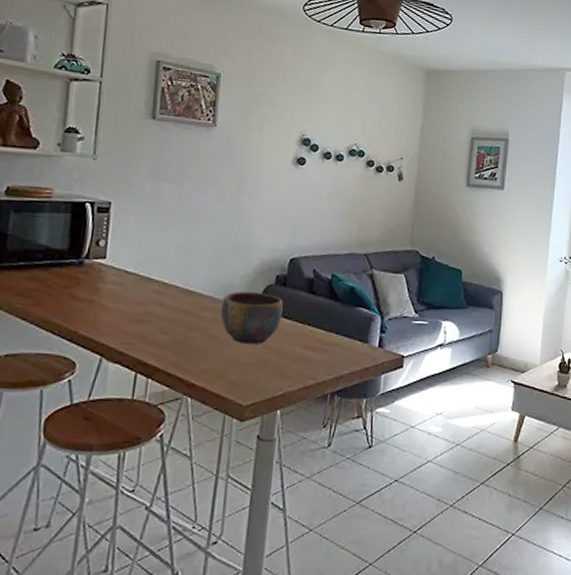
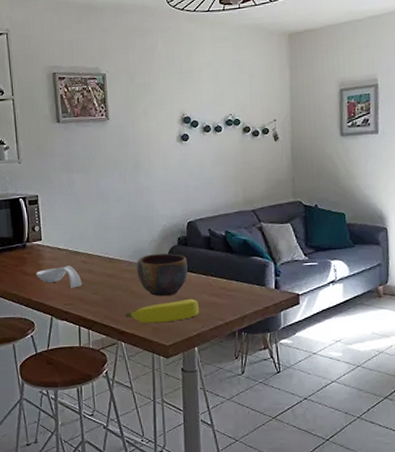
spoon rest: none [89,294,150,324] -> present [35,266,82,288]
fruit: none [197,349,290,377] -> present [125,298,200,323]

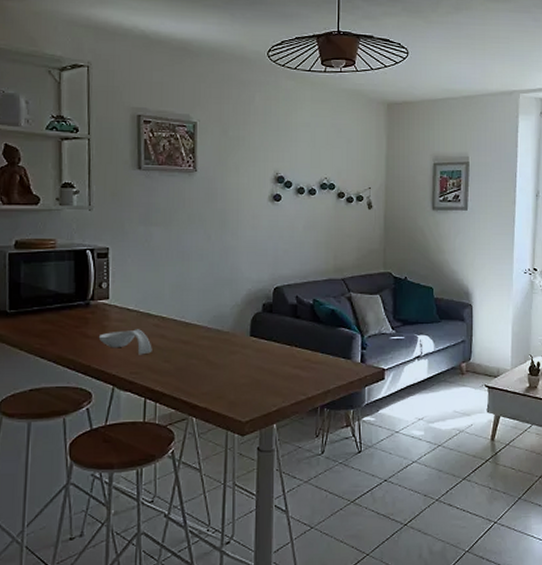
fruit: present [125,298,200,323] -> none [198,370,281,397]
bowl: present [136,253,188,297] -> none [216,320,271,368]

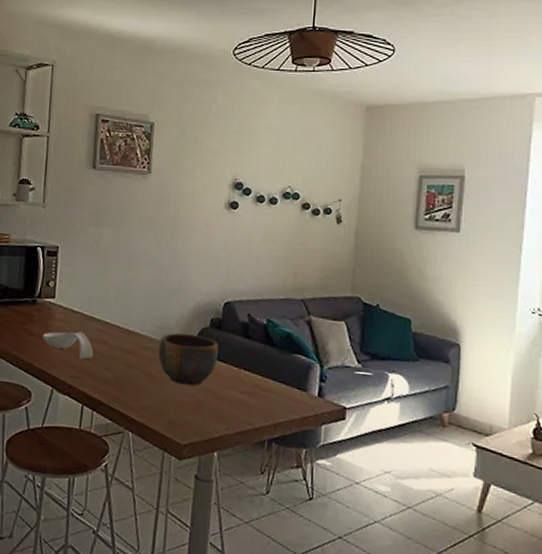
bowl: none [216,320,271,368] -> present [158,333,218,386]

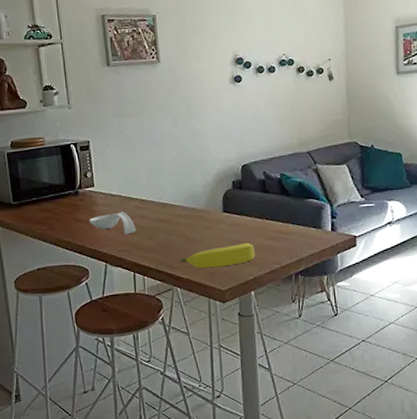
fruit: none [137,392,226,417] -> present [180,242,256,268]
bowl: present [158,333,218,386] -> none [191,197,243,242]

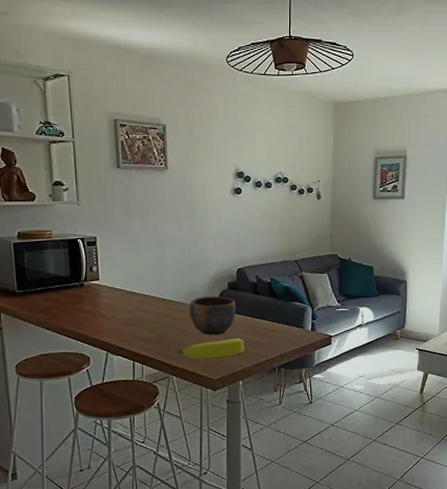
spoon rest: present [89,212,136,235] -> none [92,305,137,326]
bowl: none [191,197,243,242] -> present [189,297,236,336]

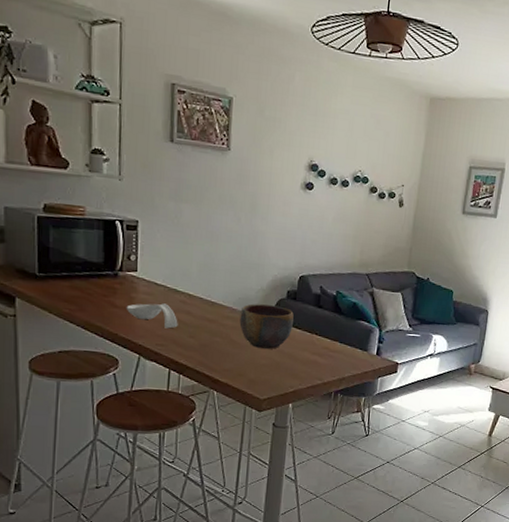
spoon rest: none [92,305,137,326] -> present [126,303,178,329]
fruit: present [177,337,245,359] -> none [221,354,300,376]

